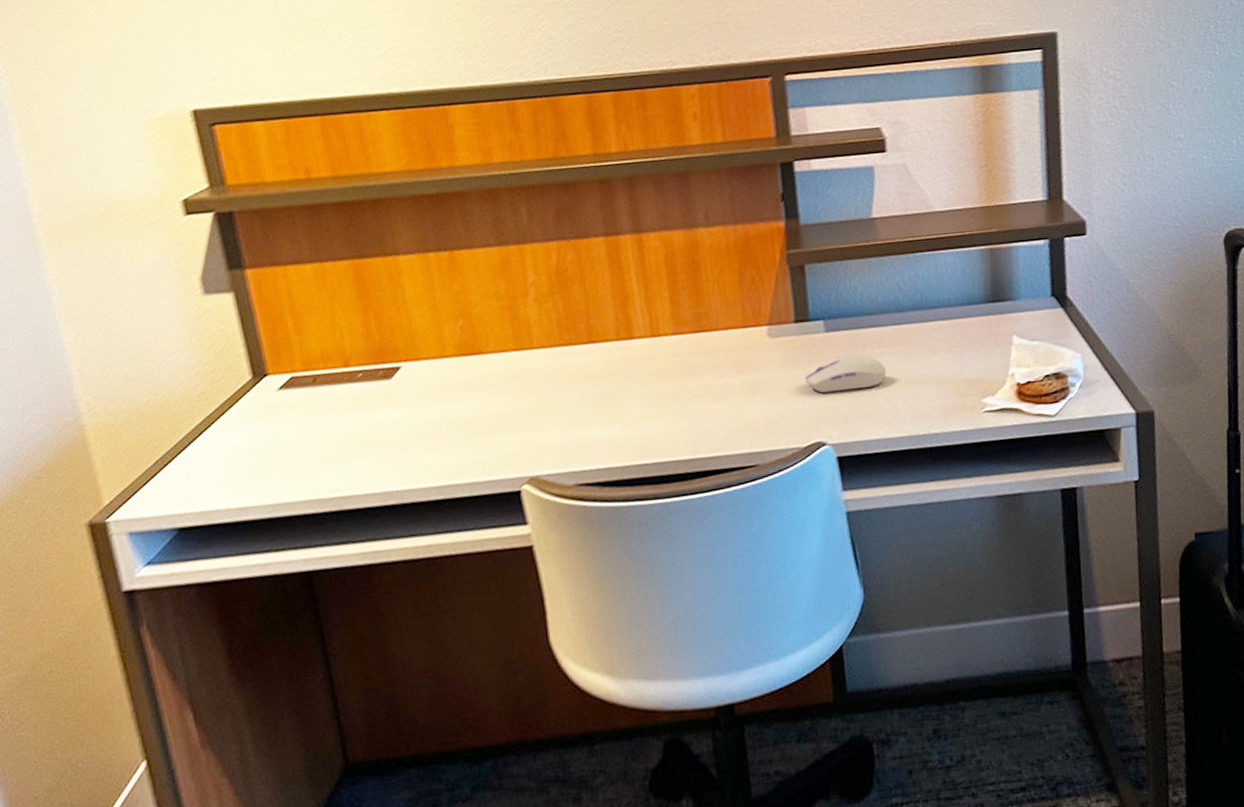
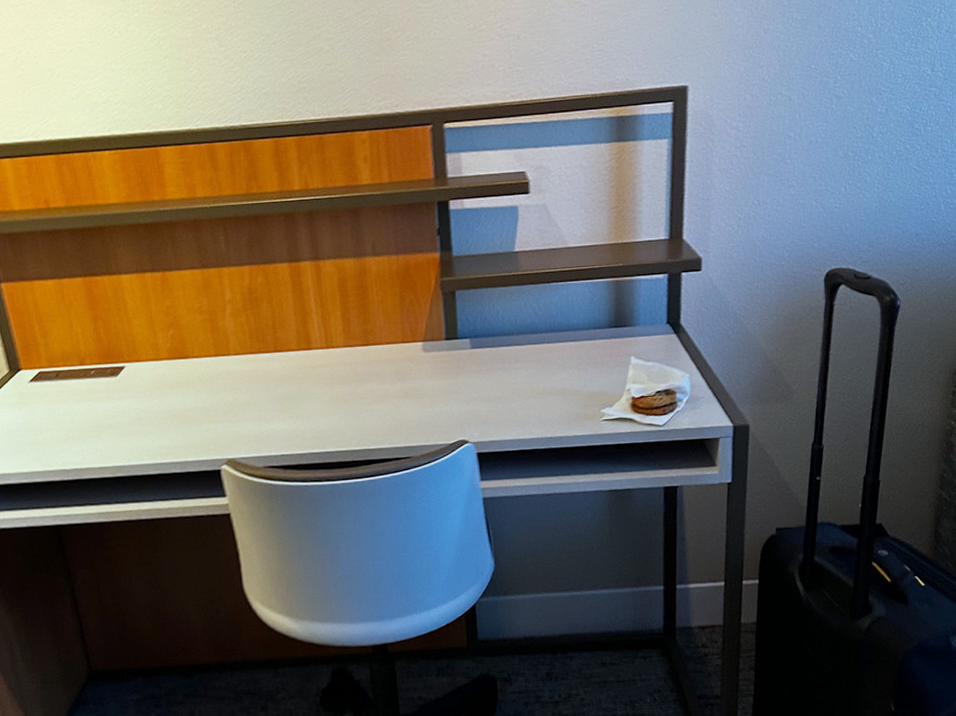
computer mouse: present [805,354,886,393] -> none [453,368,521,400]

